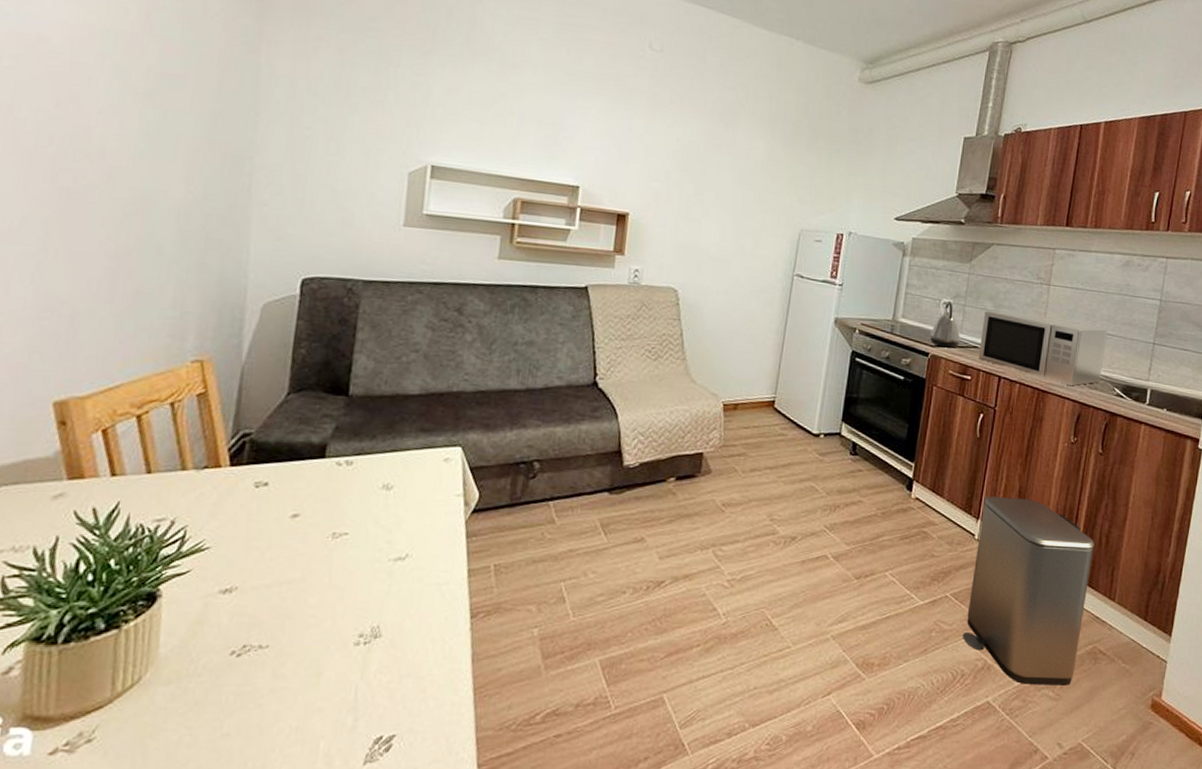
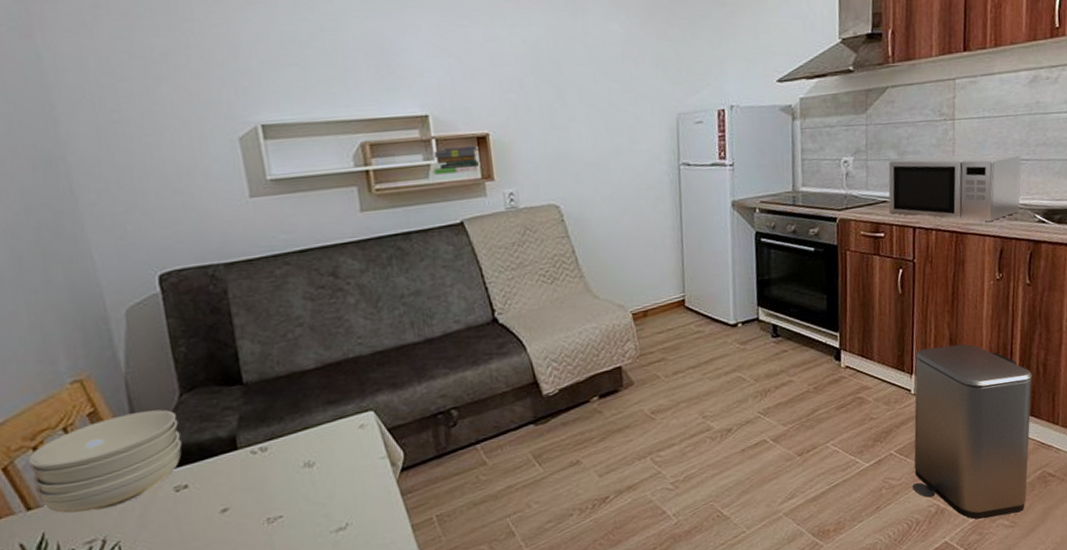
bowl: none [124,401,279,490] -> present [27,409,182,514]
books: none [571,218,617,245] -> present [433,146,482,175]
kettle: present [929,300,961,348] -> none [834,158,868,209]

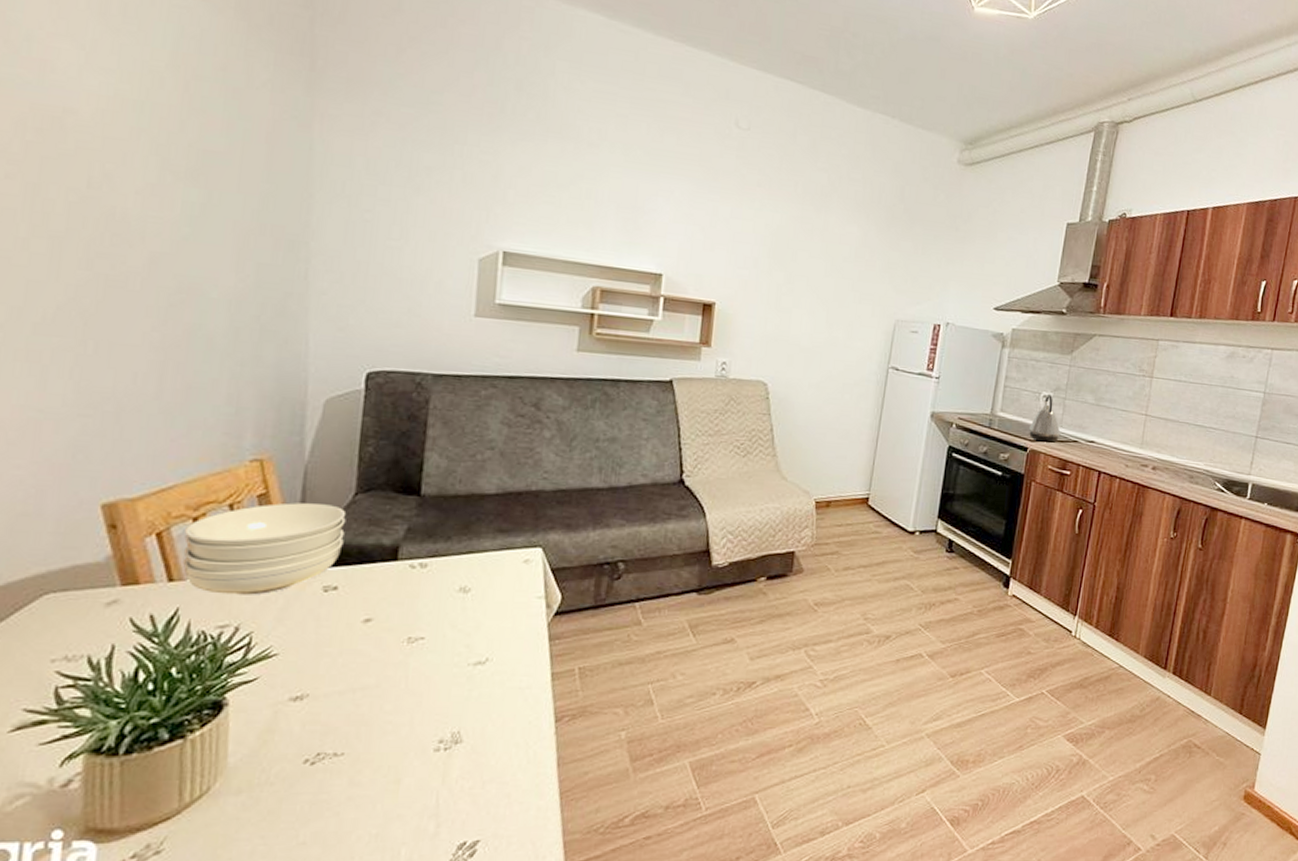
books: present [433,146,482,175] -> none [654,308,703,336]
kettle: none [834,158,868,209] -> present [1028,393,1061,443]
microwave: present [888,154,1022,222] -> none [1078,403,1211,481]
pedal bin: present [912,344,1032,519] -> none [1057,592,1192,779]

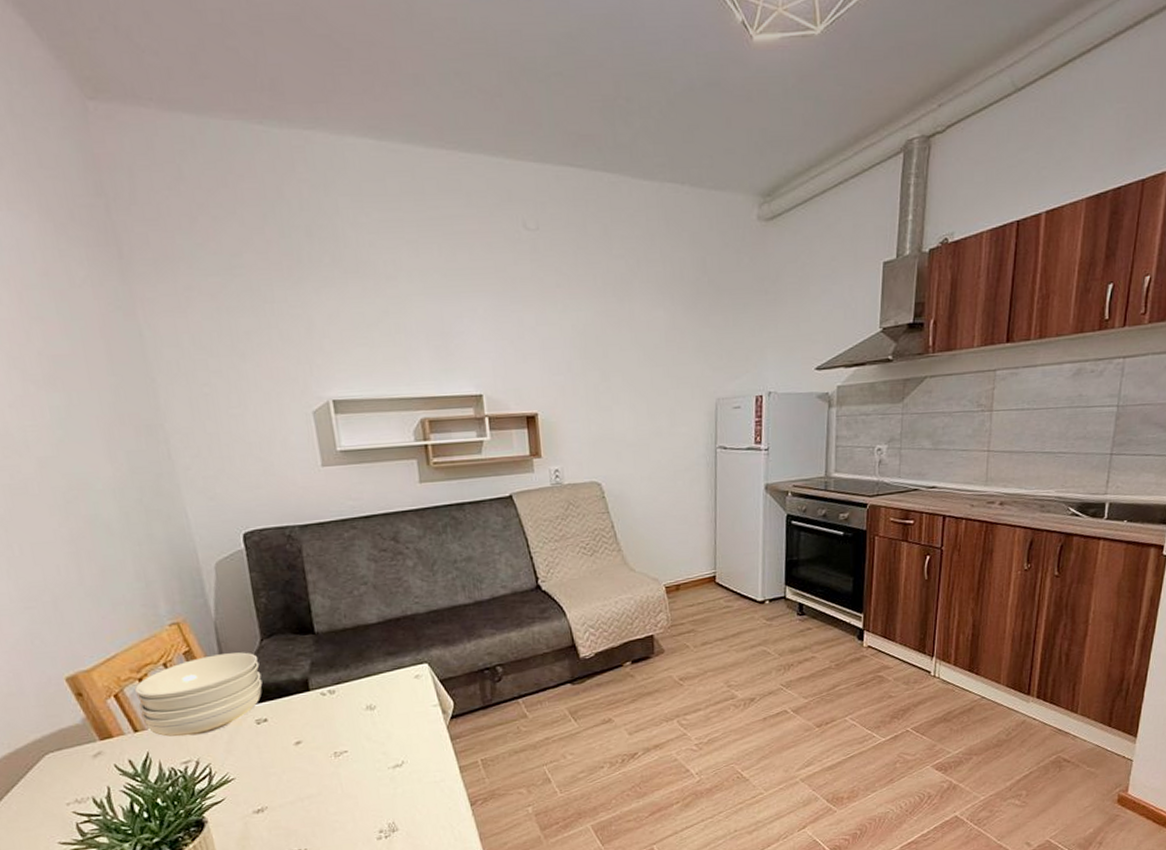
kettle: present [1028,393,1061,443] -> none [865,446,900,496]

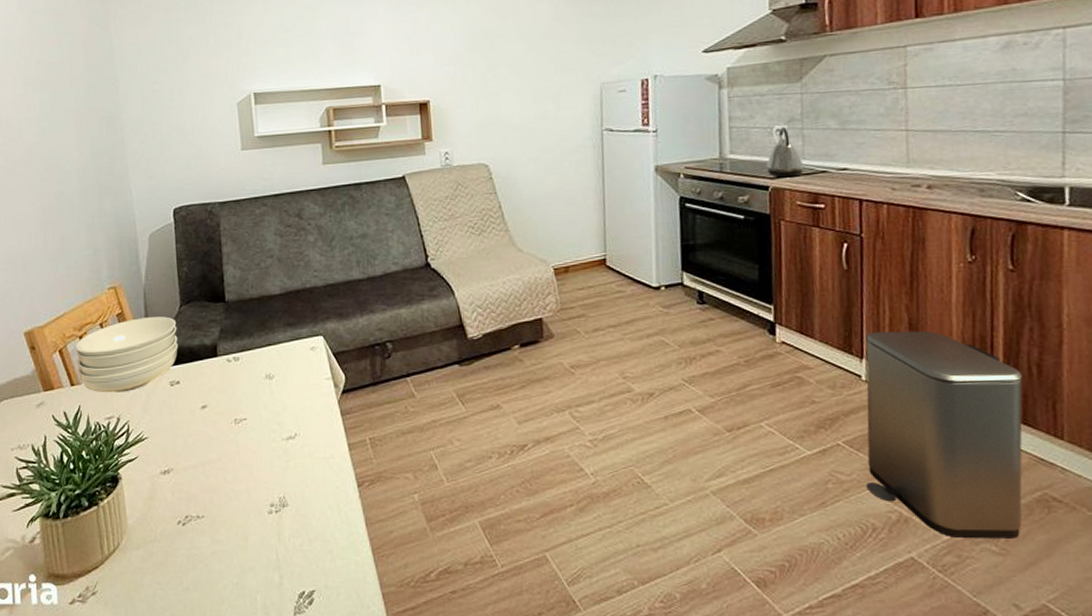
kettle: none [865,446,900,496] -> present [765,126,805,178]
pedal bin: none [926,630,1054,797] -> present [865,330,1023,539]

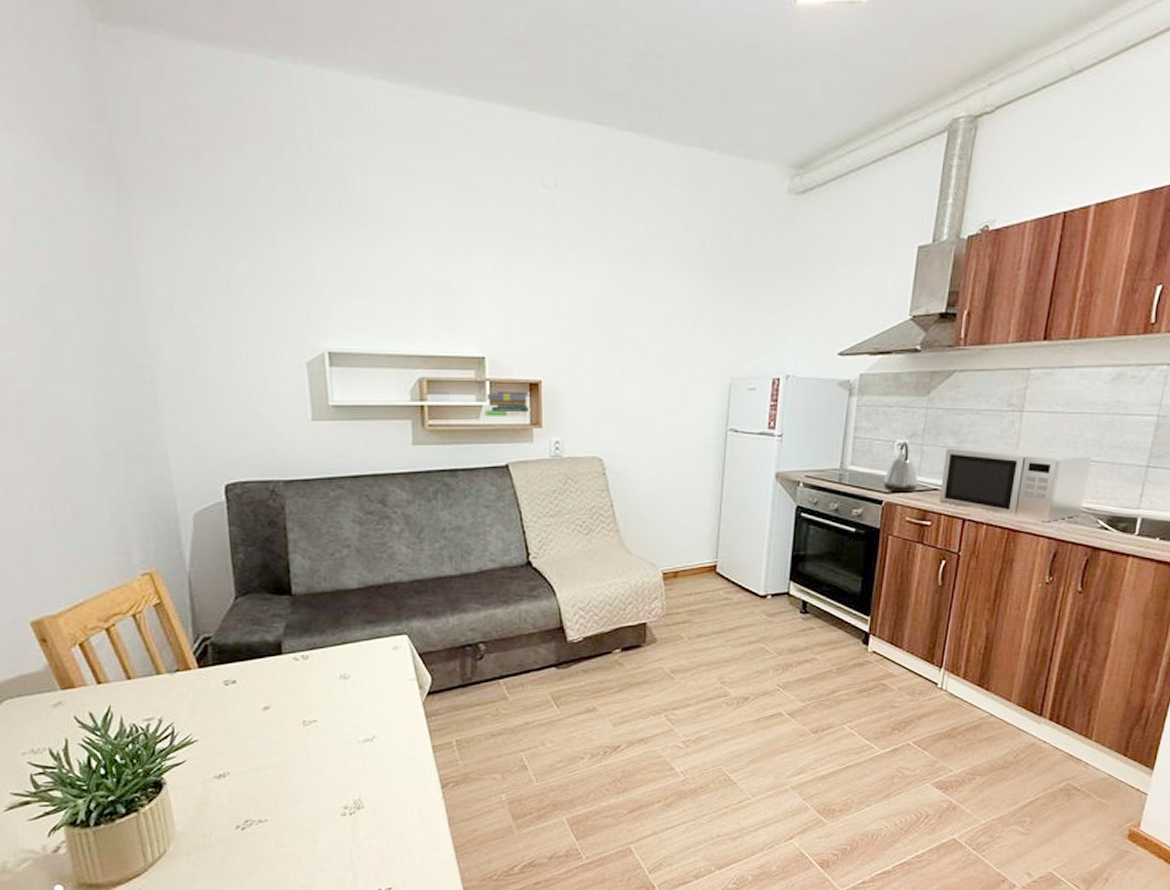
bowl: present [75,316,178,393] -> none [100,609,234,692]
books: none [382,111,422,135] -> present [484,392,532,418]
microwave: none [827,124,996,198] -> present [939,445,1092,523]
pedal bin: present [865,330,1023,539] -> none [925,643,1070,821]

